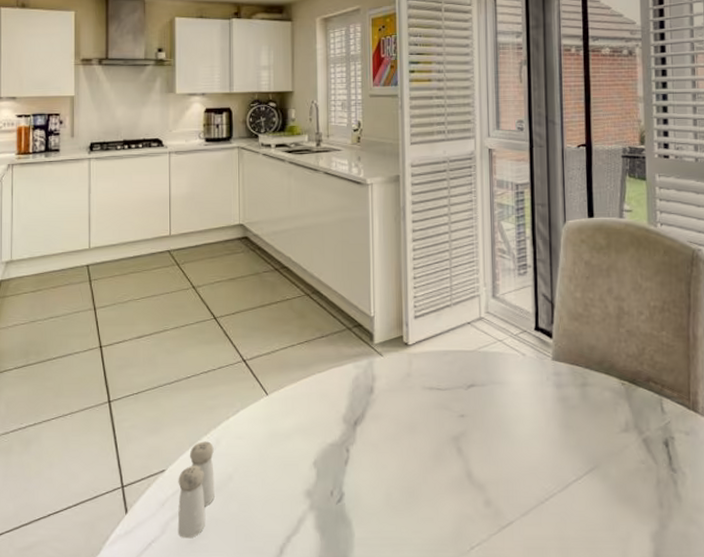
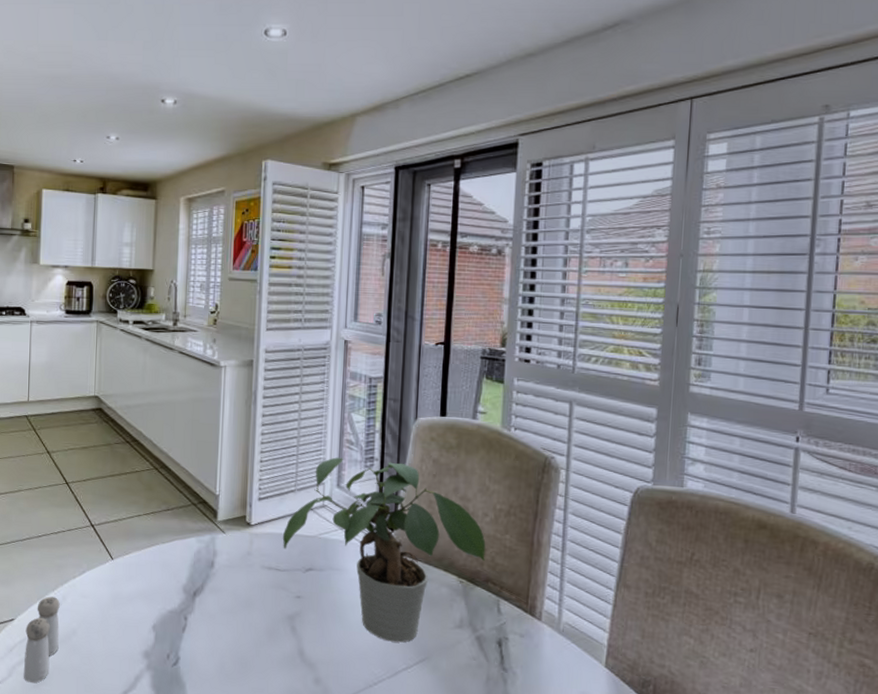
potted plant: none [441,267,644,453] -> present [282,457,486,643]

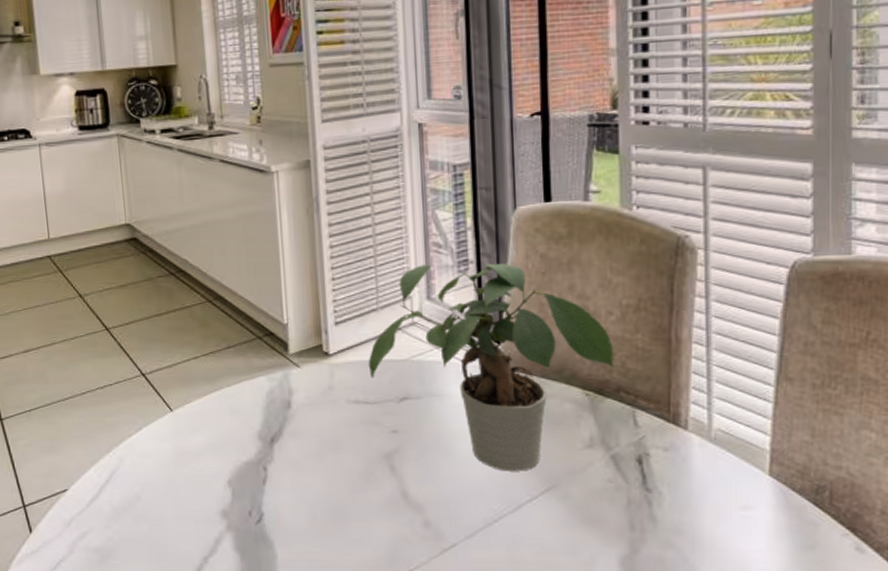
salt and pepper shaker: present [23,596,60,683] -> none [82,460,123,558]

